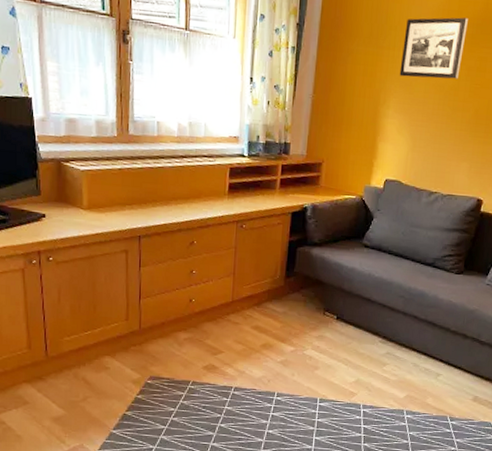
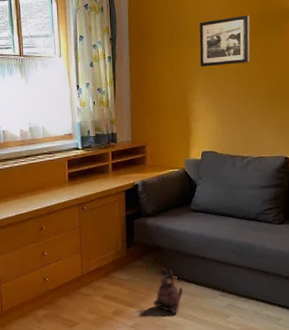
plush toy: none [307,304,341,356] -> present [153,267,183,315]

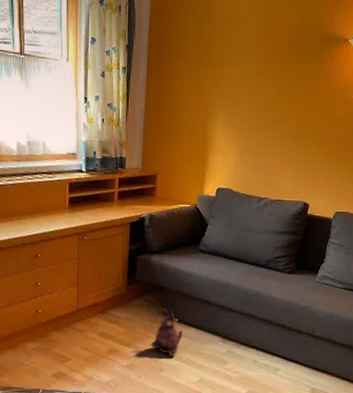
picture frame: present [199,15,250,67] -> none [225,36,286,93]

